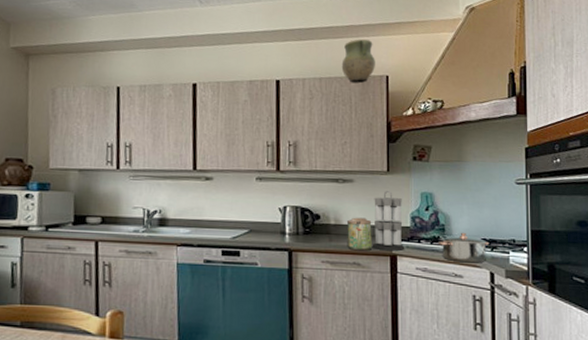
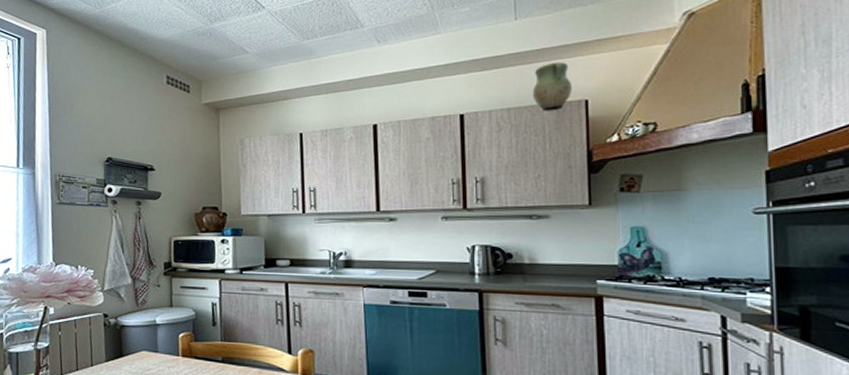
canister: present [347,217,373,251] -> none [544,255,574,292]
spice rack: present [372,190,404,251] -> none [573,225,611,292]
cooking pot: present [438,232,490,263] -> none [654,270,720,306]

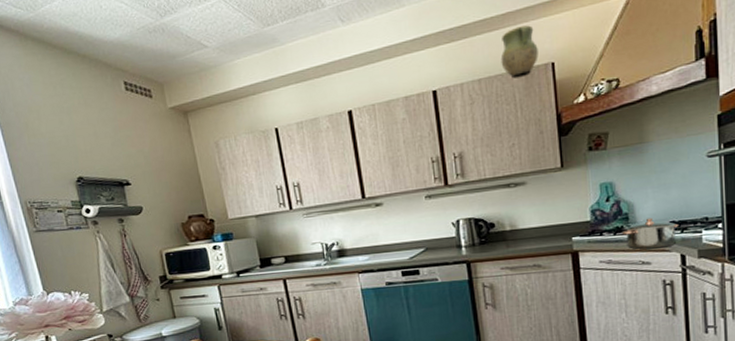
cooking pot: none [654,270,720,306] -> present [622,217,679,249]

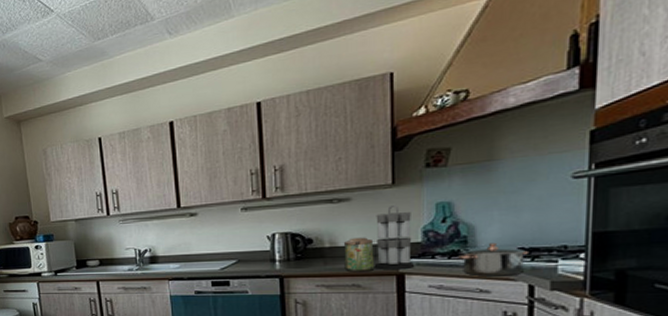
ceramic jug: present [500,25,539,79] -> none [333,33,376,90]
canister: none [523,219,552,253] -> present [344,237,375,272]
spice rack: none [549,186,585,249] -> present [374,204,414,270]

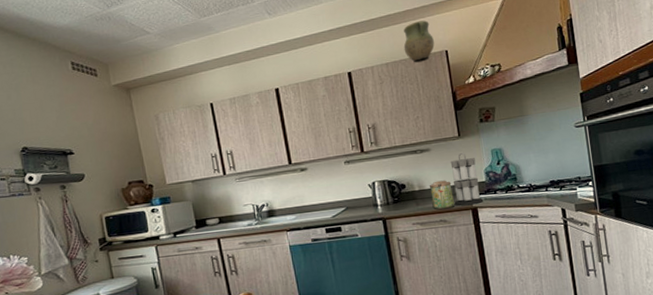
ceramic jug: none [333,33,376,90] -> present [403,20,435,63]
cooking pot: present [458,242,530,277] -> none [512,178,558,205]

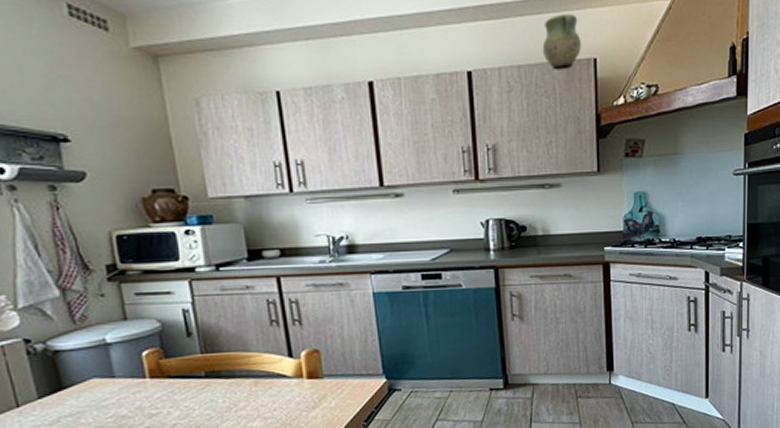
canister: present [430,180,455,210] -> none [556,225,584,262]
spice rack: present [450,152,483,206] -> none [583,192,617,259]

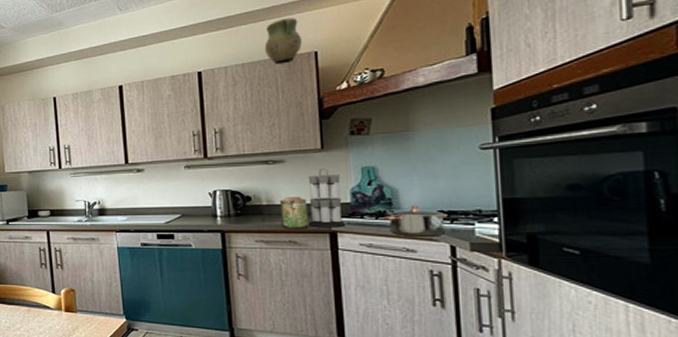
canister: none [556,225,584,262] -> present [280,196,310,229]
spice rack: none [583,192,617,259] -> present [308,167,345,228]
cooking pot: none [653,232,705,264] -> present [385,205,449,237]

